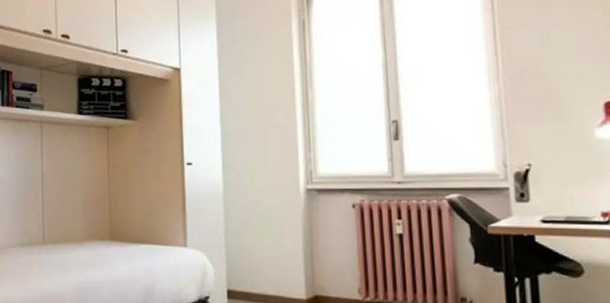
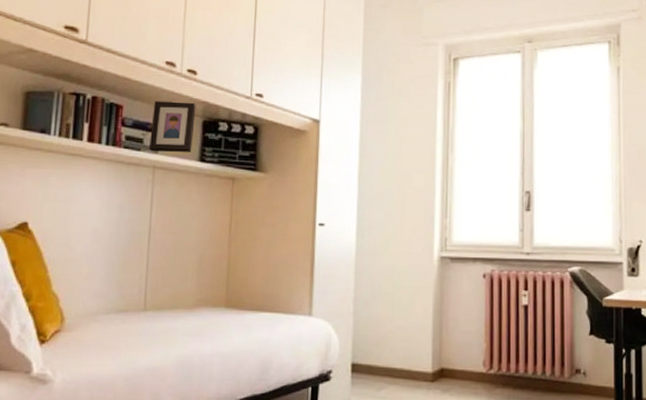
picture frame: none [36,63,72,109] -> present [149,101,196,153]

